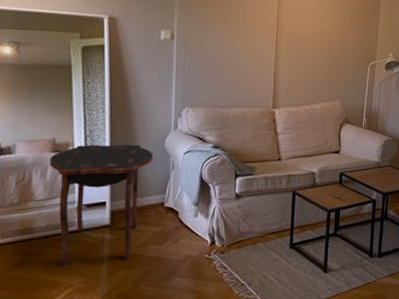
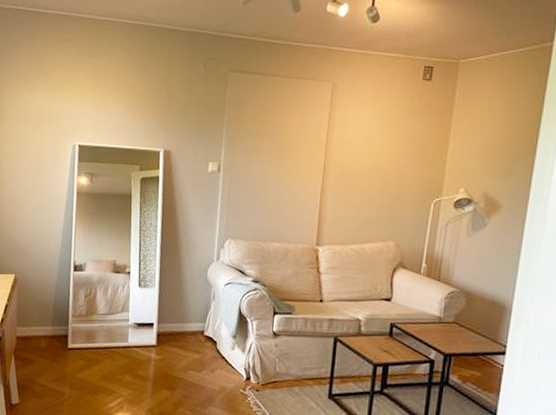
side table: present [49,144,154,267] -> none [110,268,197,382]

